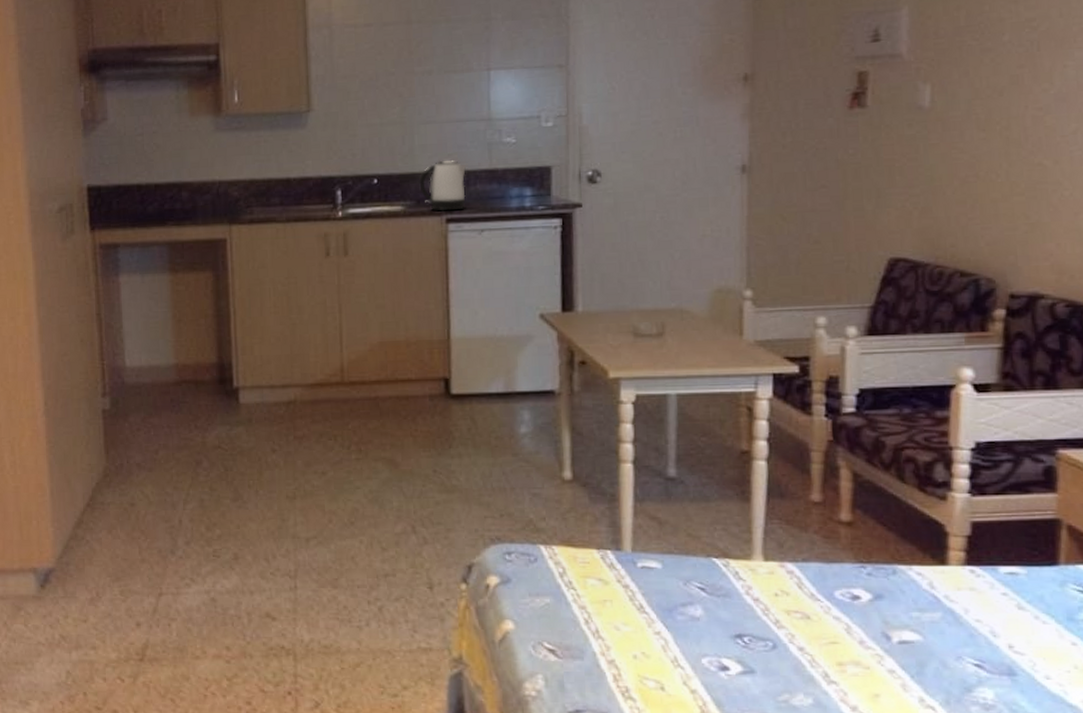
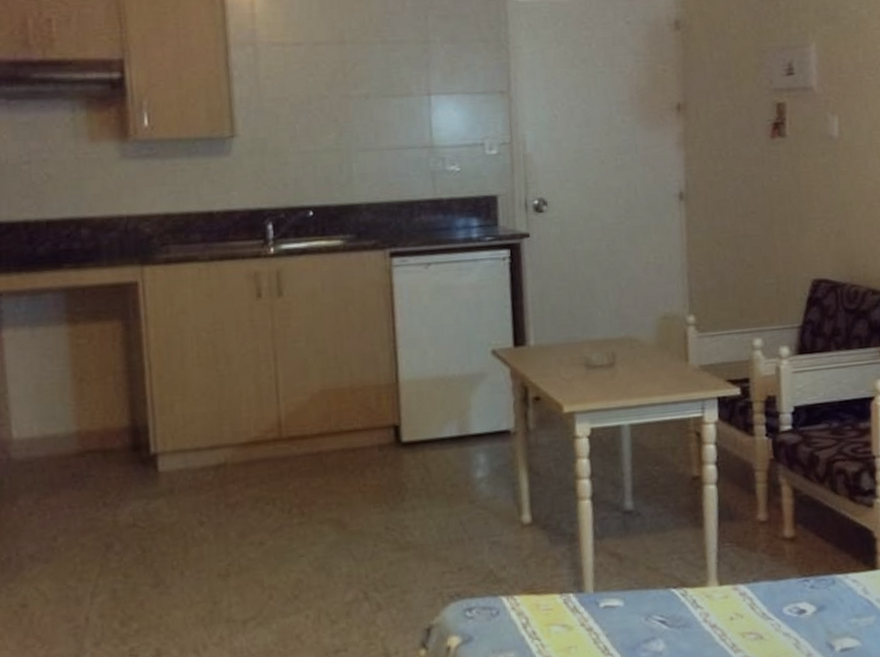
kettle: present [419,160,466,211] -> none [359,190,410,245]

